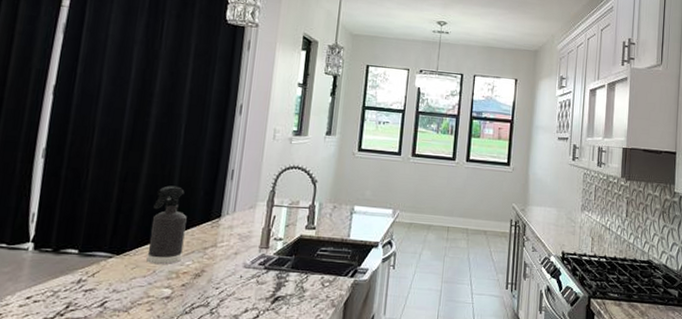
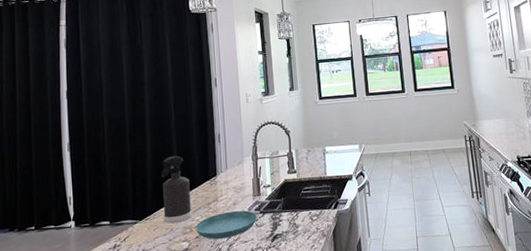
saucer: none [183,261,260,292] -> present [195,210,257,240]

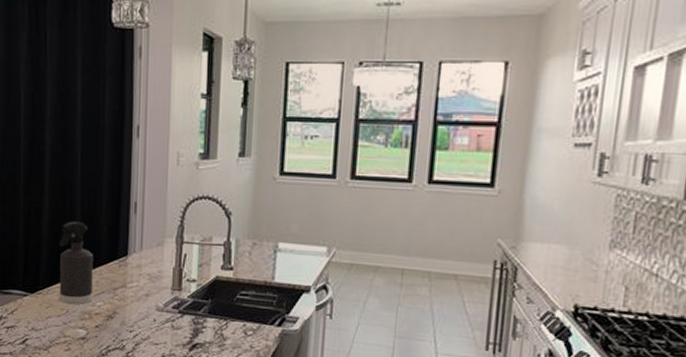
saucer: present [195,210,257,240] -> none [96,303,174,335]

